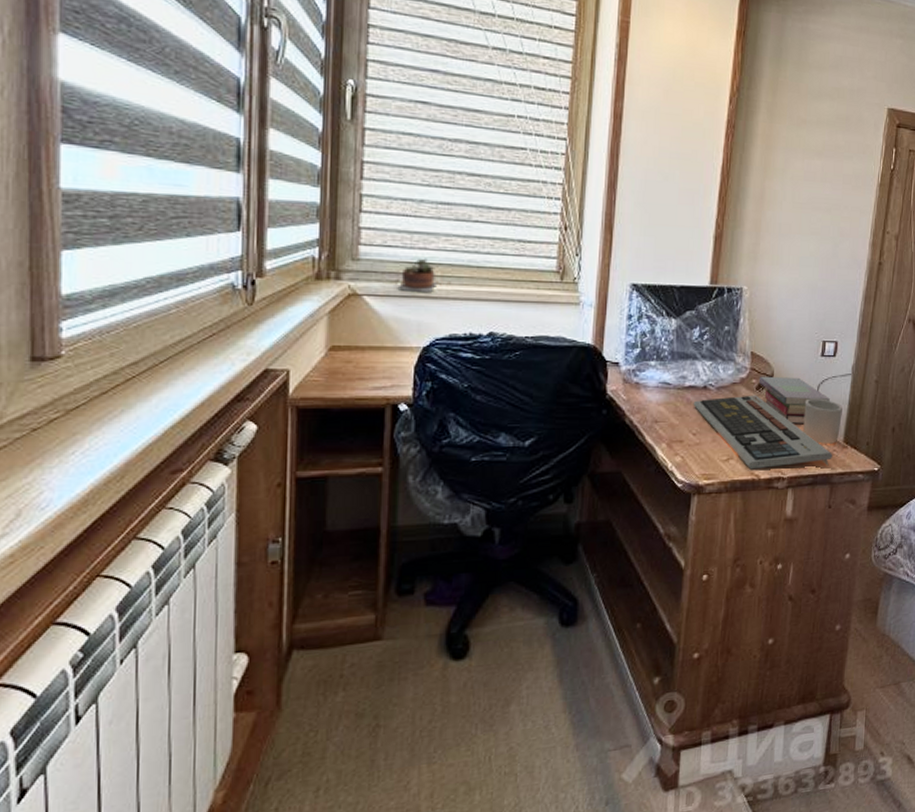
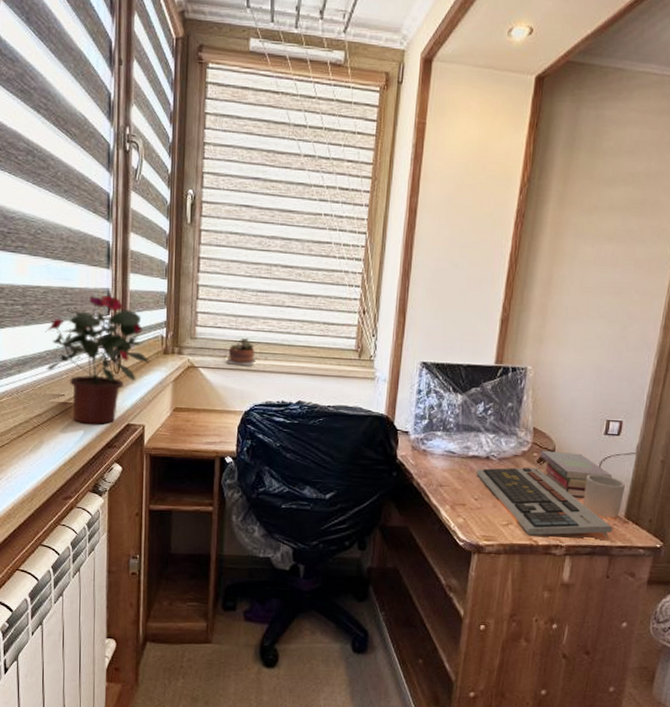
potted flower: none [145,206,296,371] -> present [45,295,150,424]

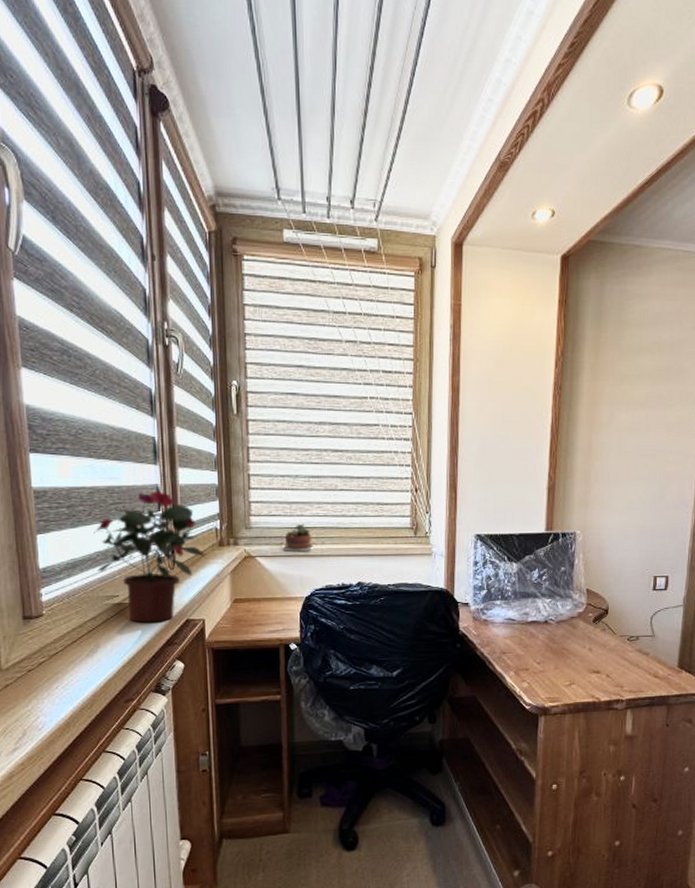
computer keyboard: present [475,467,613,539] -> none [536,627,668,693]
books: present [540,450,612,498] -> none [595,610,663,653]
mug: present [583,474,625,519] -> none [639,628,676,670]

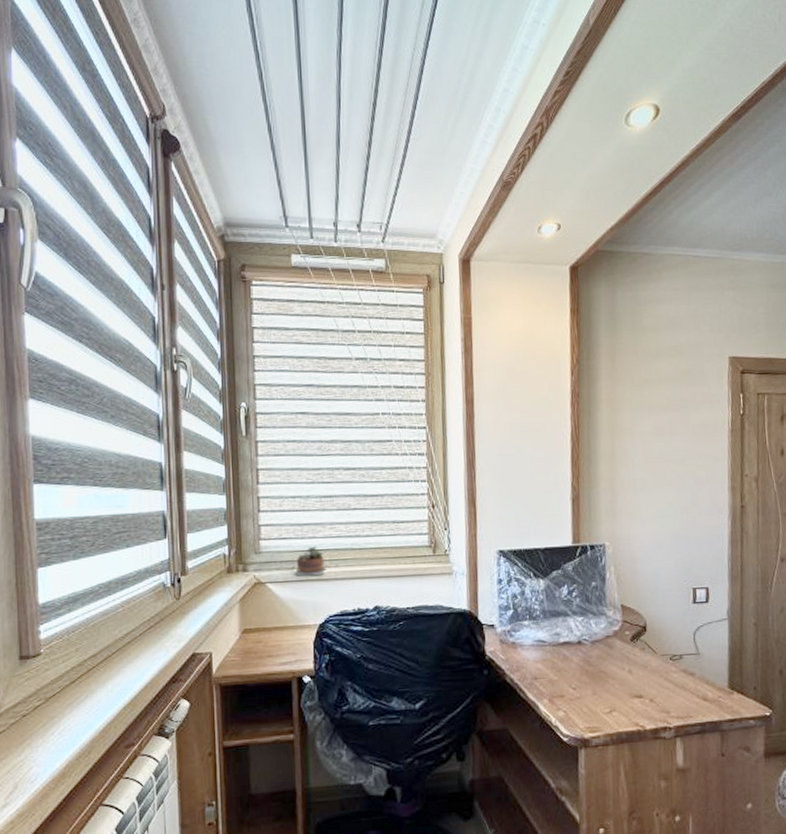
potted flower: present [94,492,205,623] -> none [97,518,213,659]

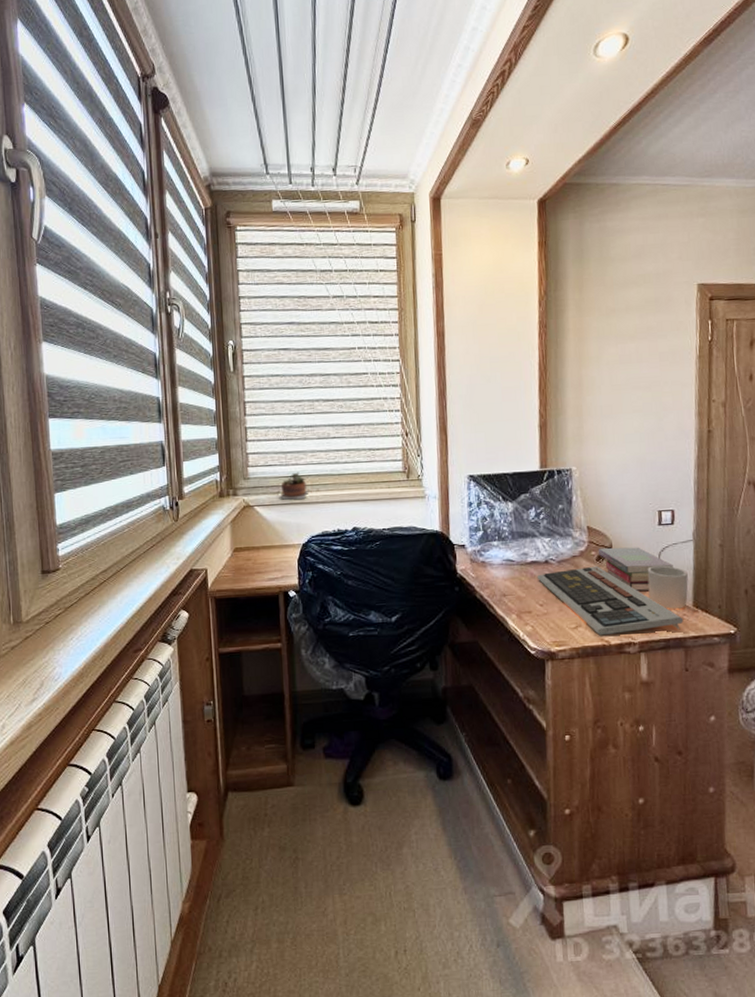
computer keyboard: none [569,646,719,721] -> present [537,566,684,636]
books: none [632,626,708,673] -> present [598,547,673,592]
mug: none [682,645,724,692] -> present [647,565,688,610]

